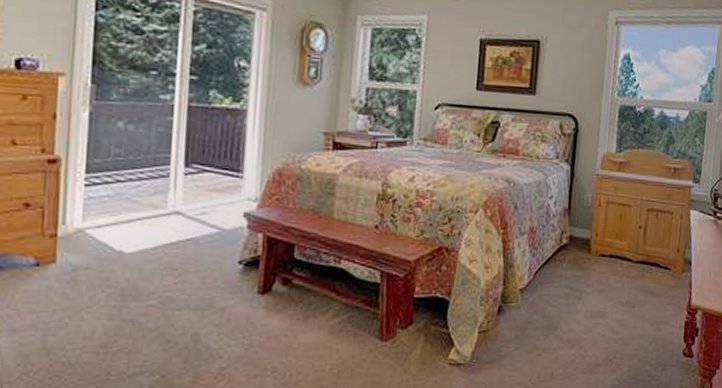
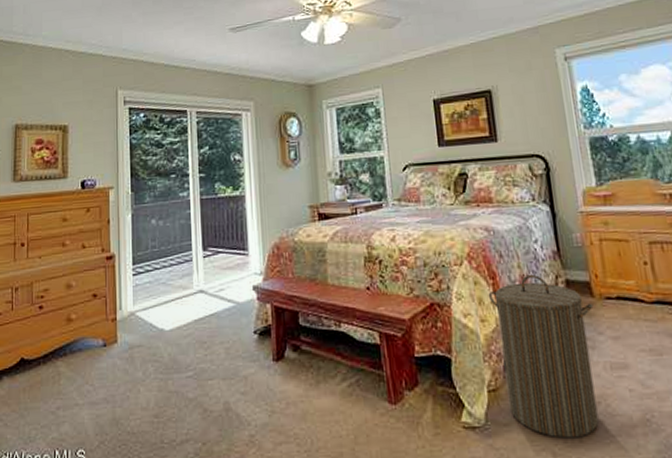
laundry hamper: none [495,227,589,375] -> present [488,274,599,439]

